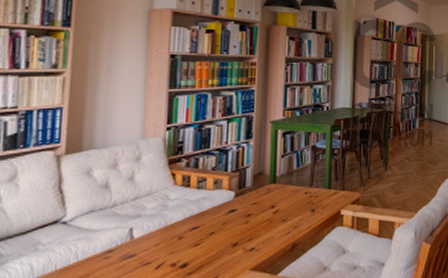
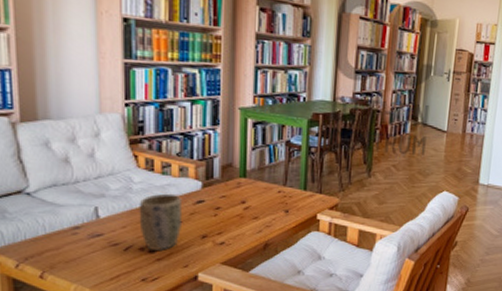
plant pot: none [172,206,216,266] -> present [139,193,183,252]

